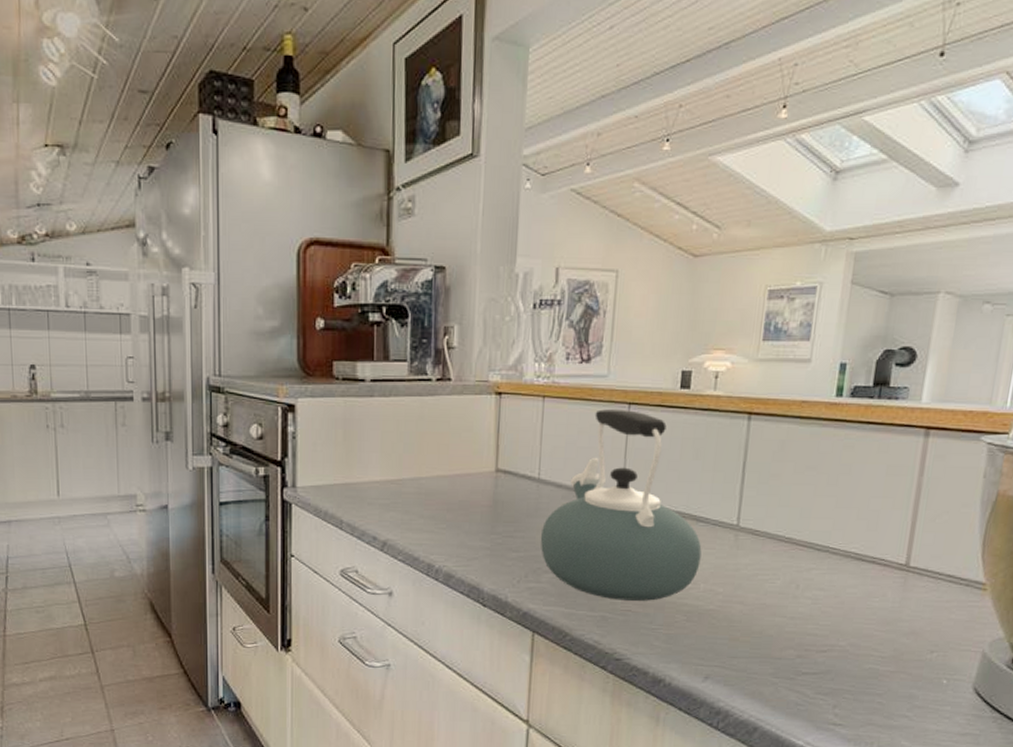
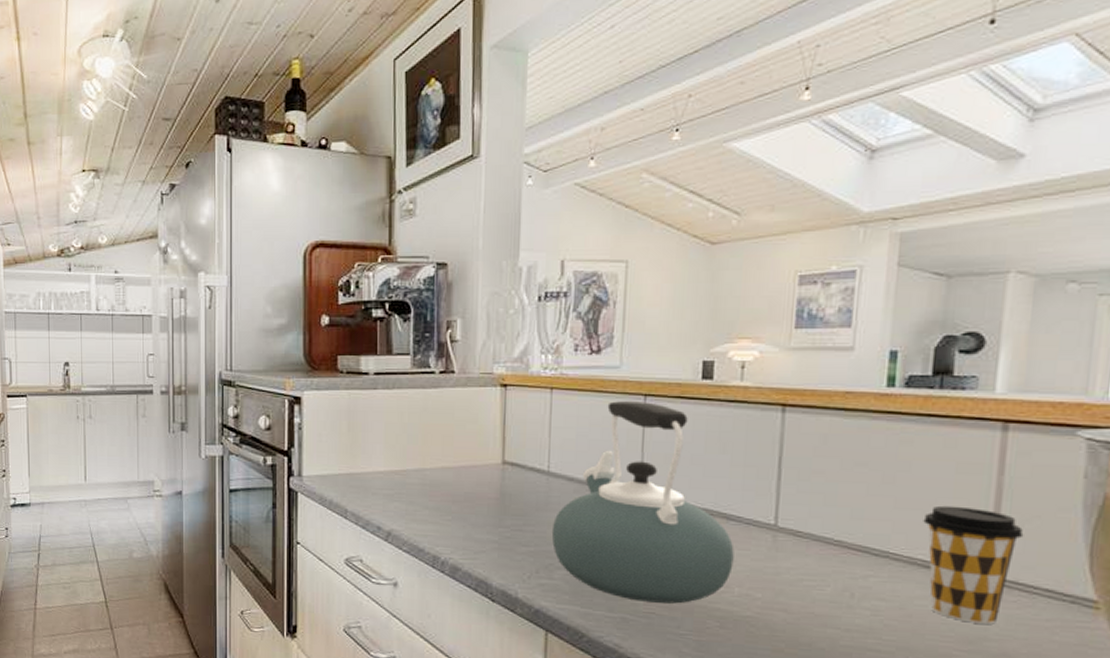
coffee cup: none [857,504,935,607] -> present [923,505,1024,624]

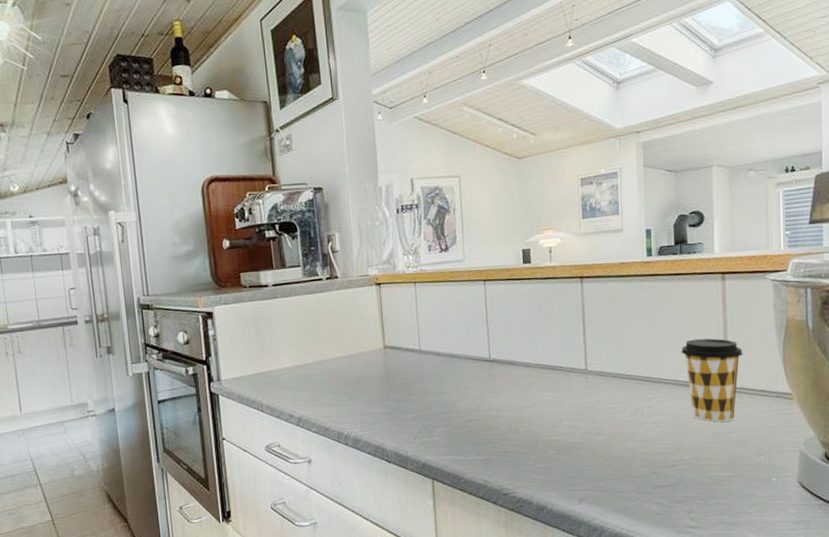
kettle: present [551,401,734,604] -> none [427,285,561,444]

